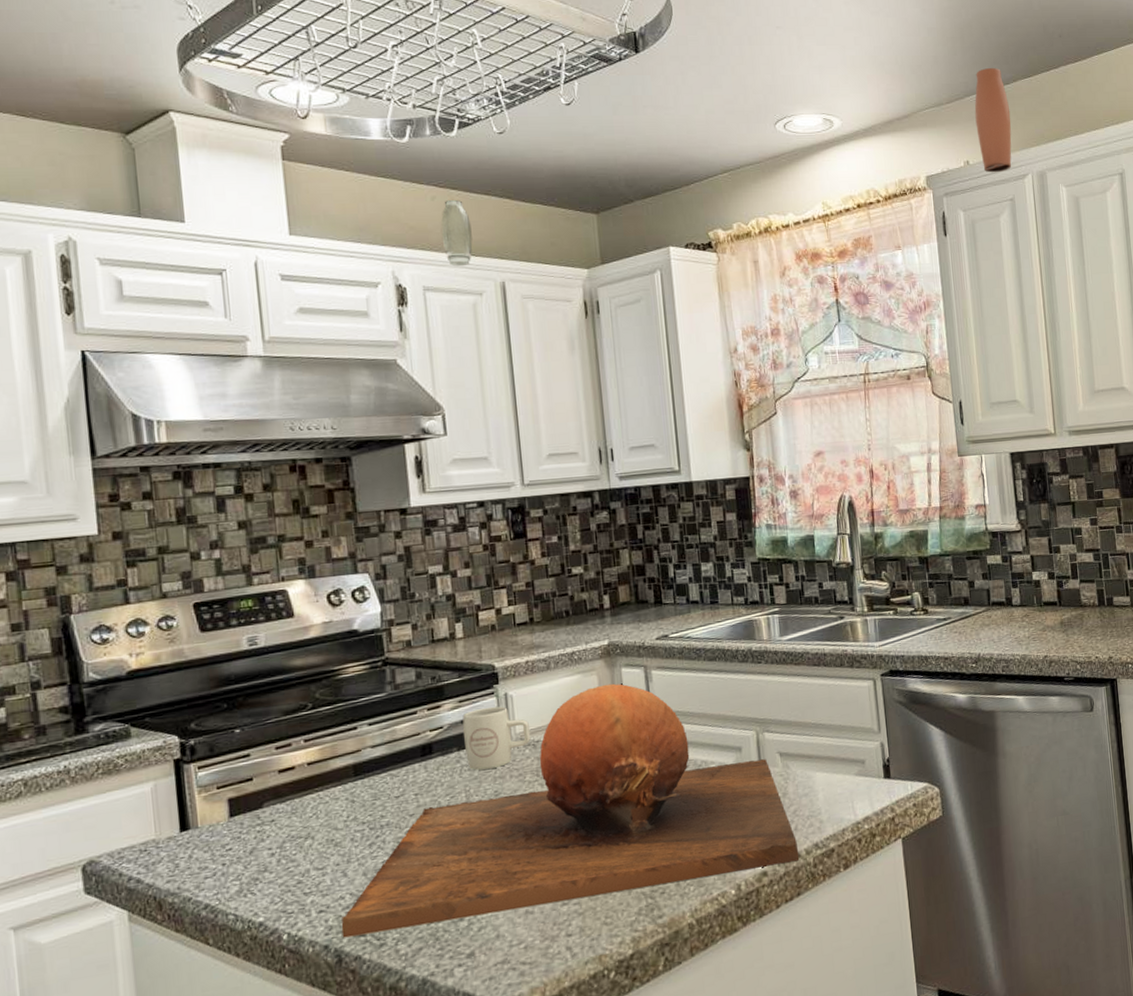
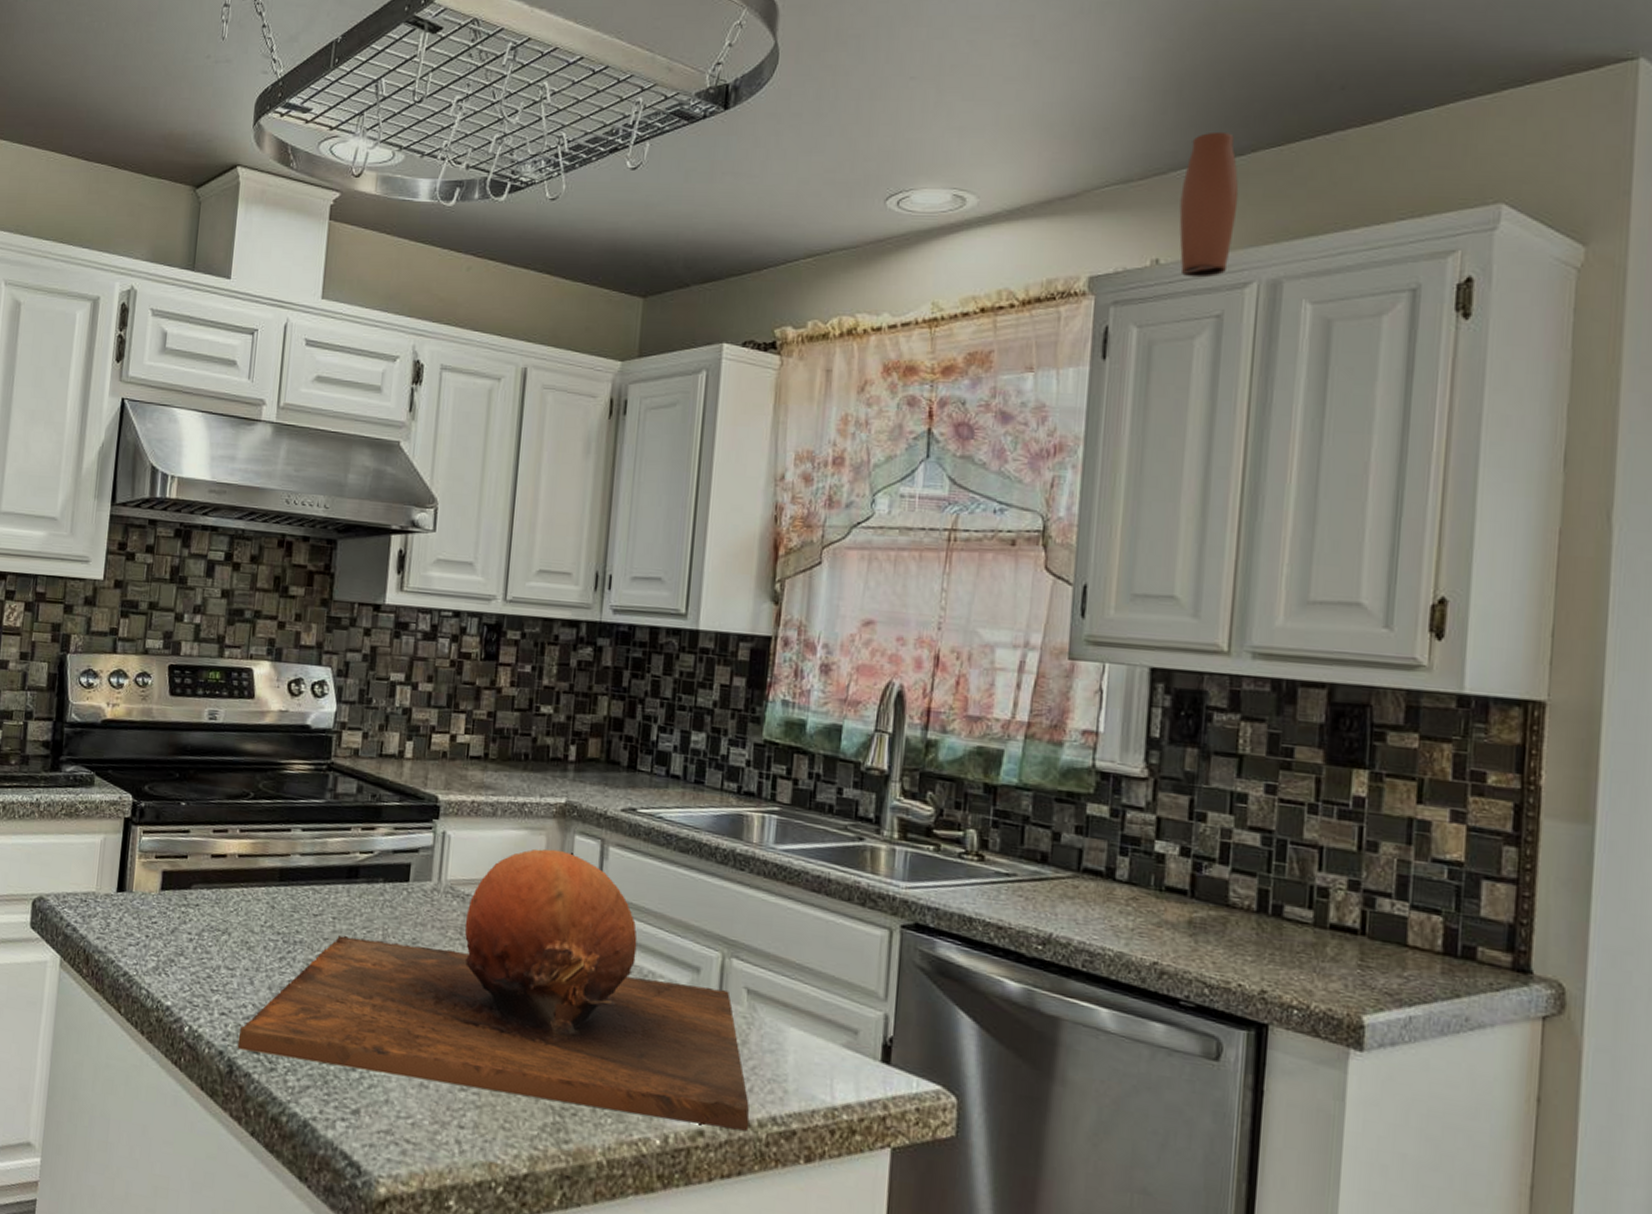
vase: present [440,199,473,267] -> none [469,271,503,347]
mug: present [462,706,531,771] -> none [391,841,462,913]

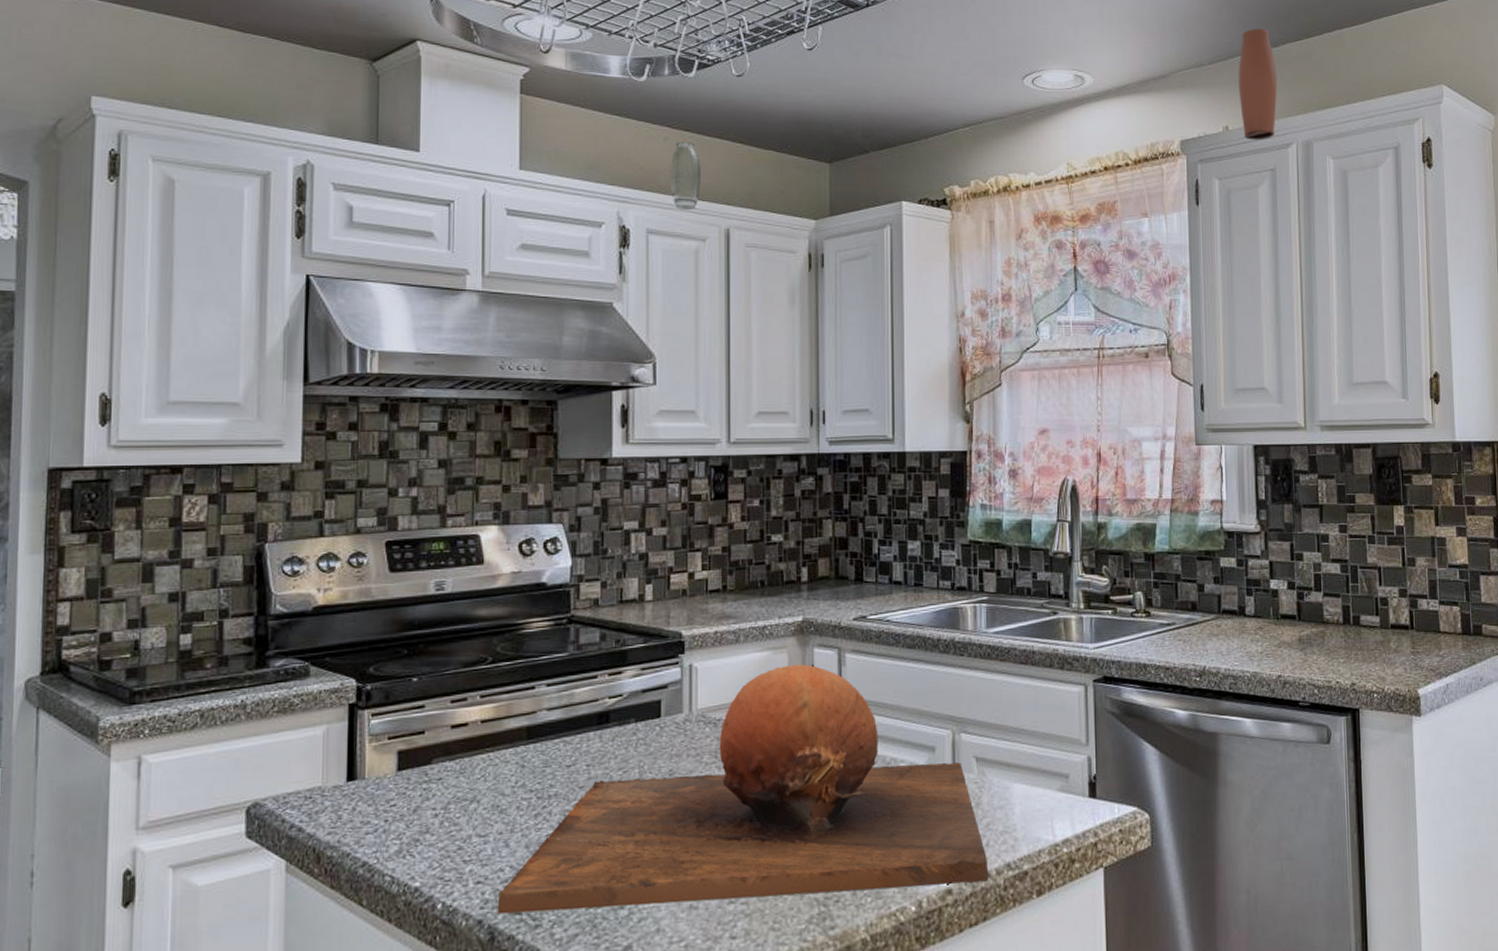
vase: none [469,271,503,347] -> present [670,141,701,211]

